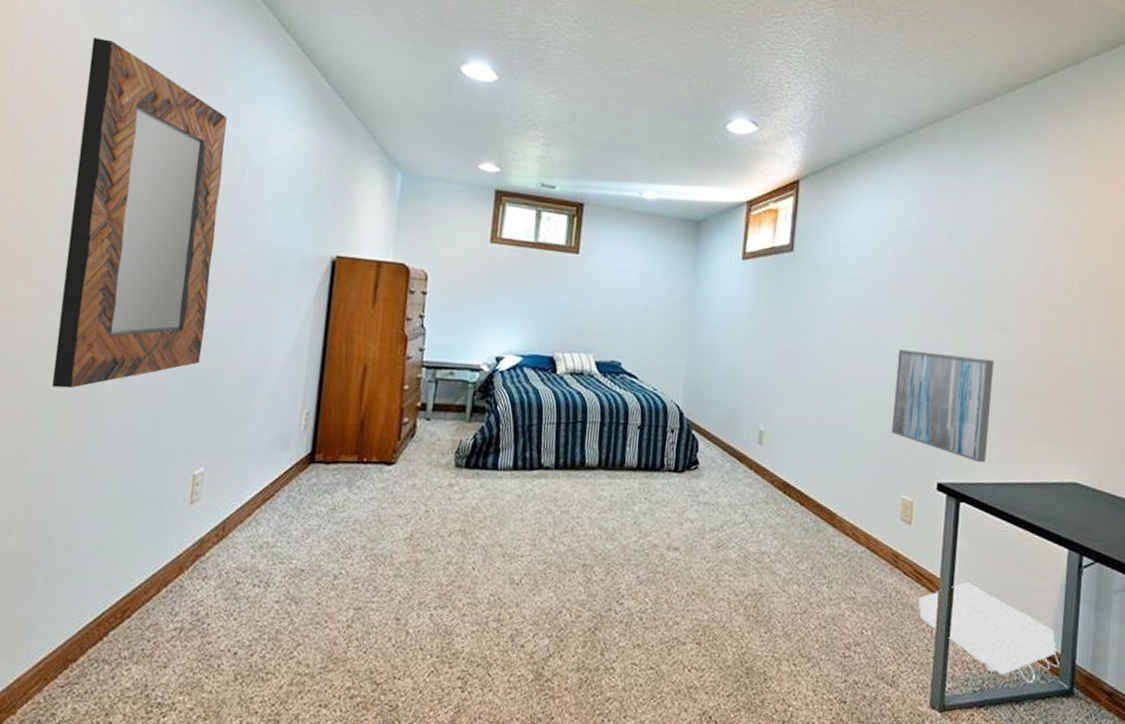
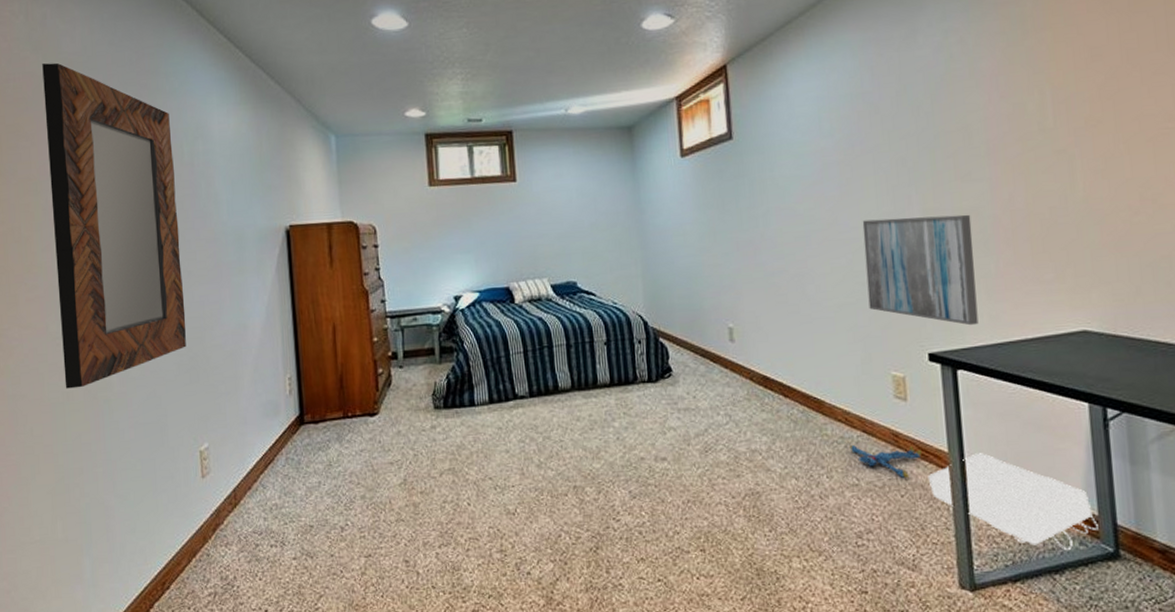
plush toy: none [852,559,917,597] -> present [849,444,922,478]

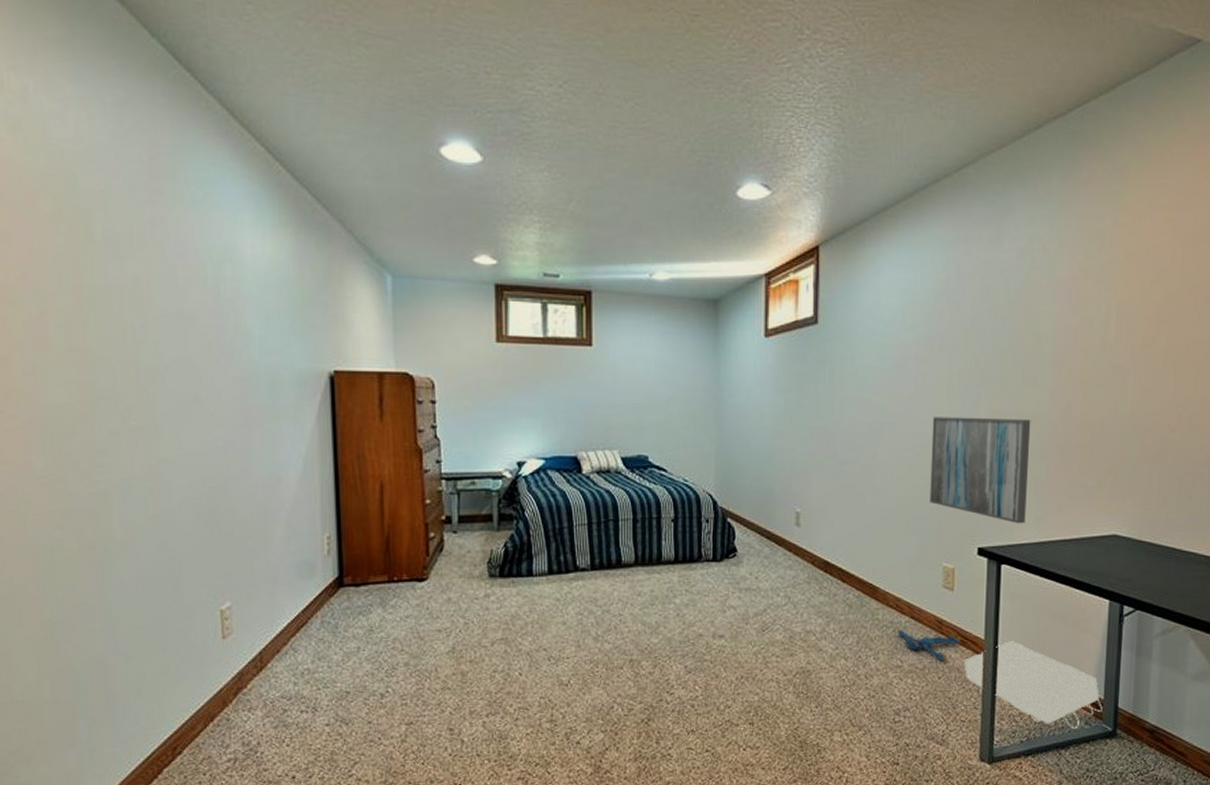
home mirror: present [42,62,186,389] -> none [23,149,207,535]

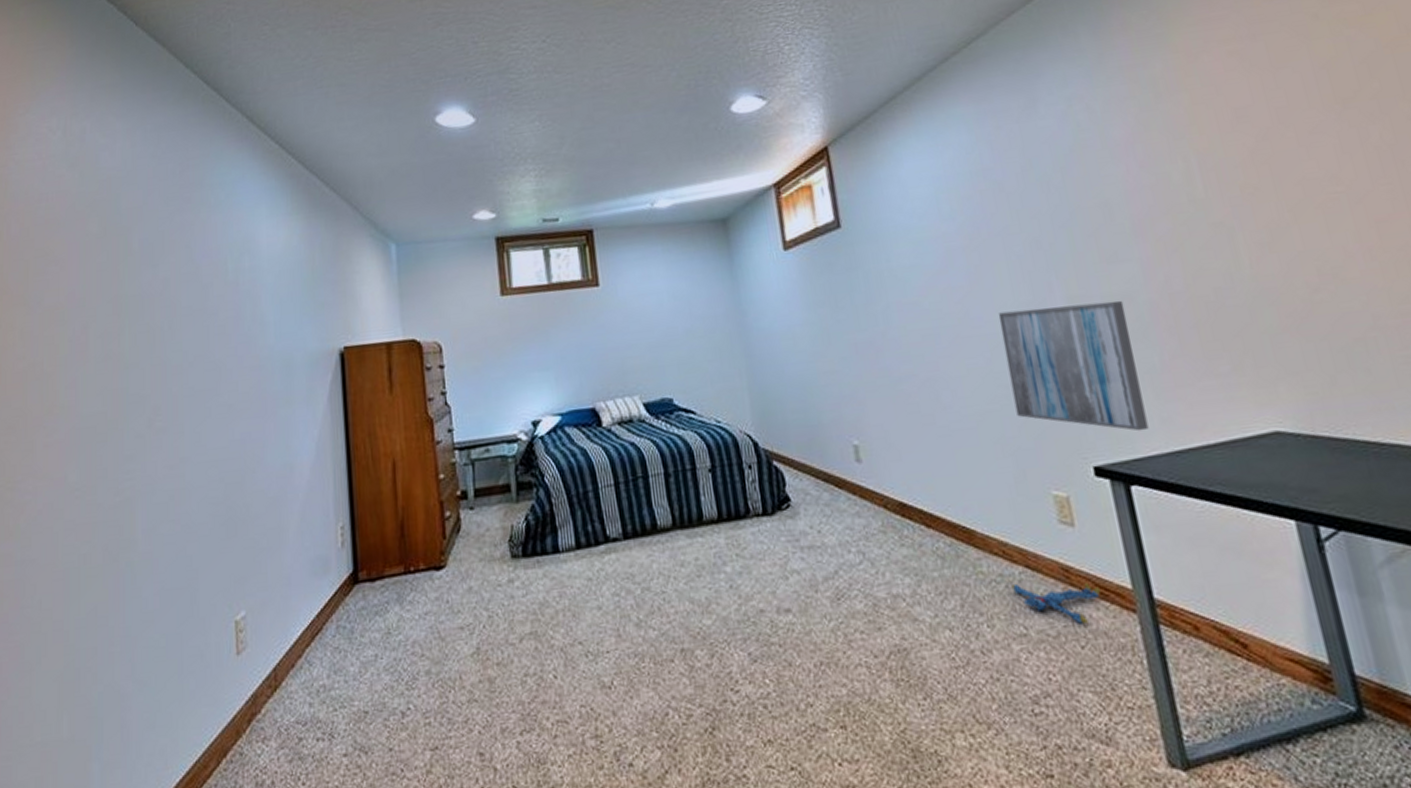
bag: present [964,641,1102,729] -> none [1111,588,1333,711]

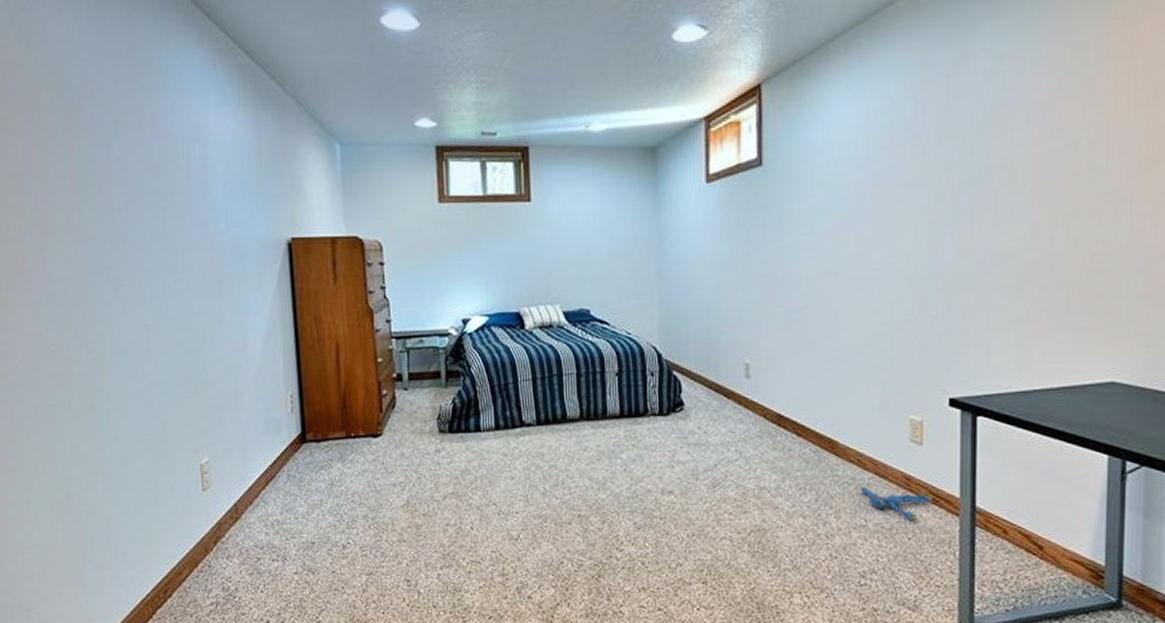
wall art: present [998,300,1149,432] -> none [892,256,1007,372]

